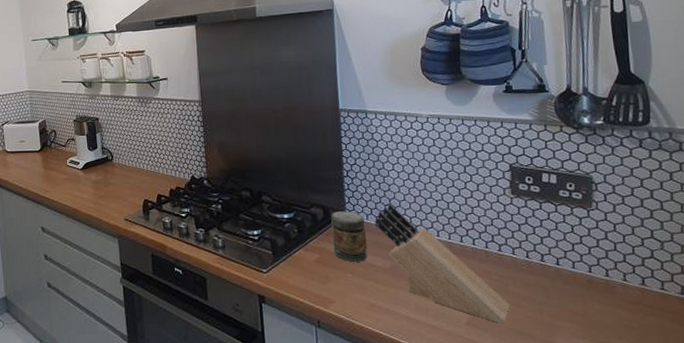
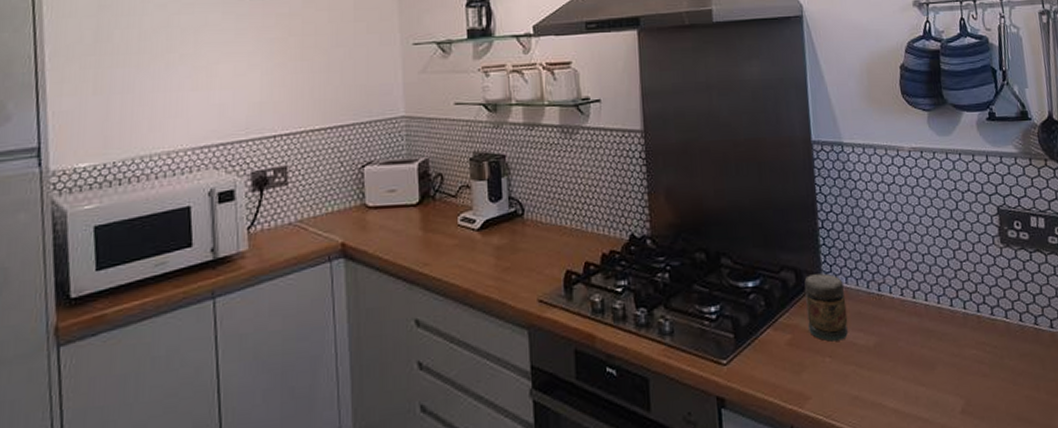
knife block: present [375,204,510,324] -> none [855,261,1006,408]

